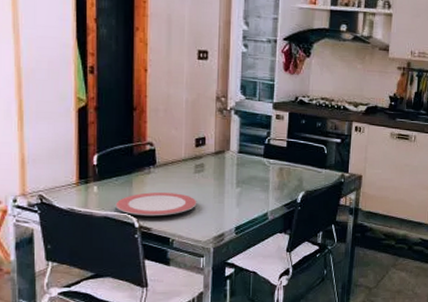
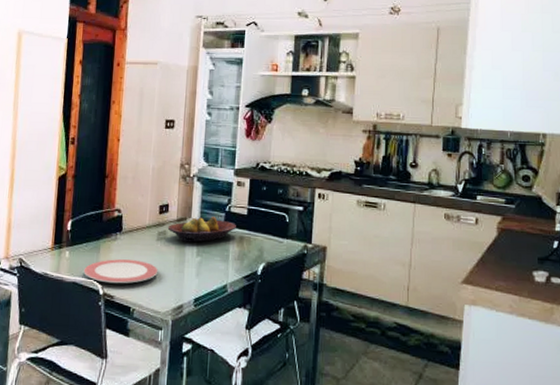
fruit bowl: none [205,149,276,174] -> present [167,217,236,243]

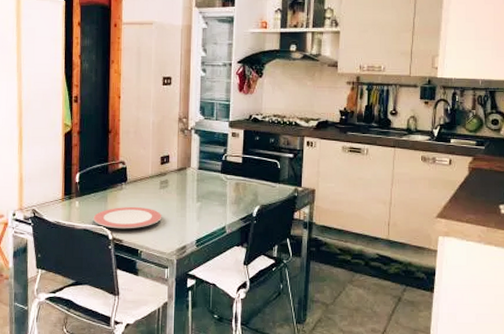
fruit bowl: present [167,217,236,243] -> none [169,166,232,190]

